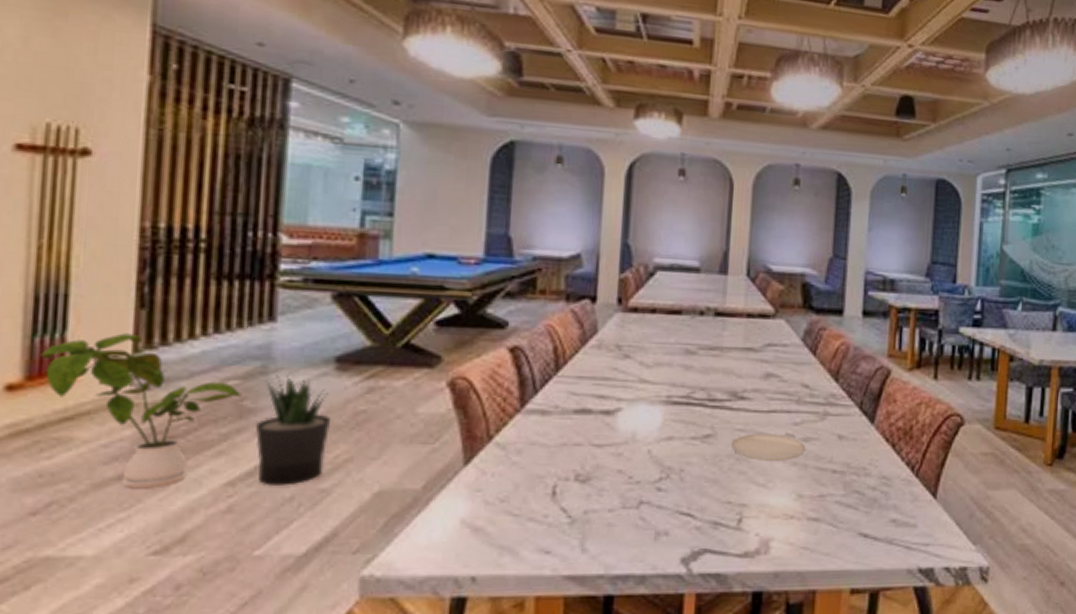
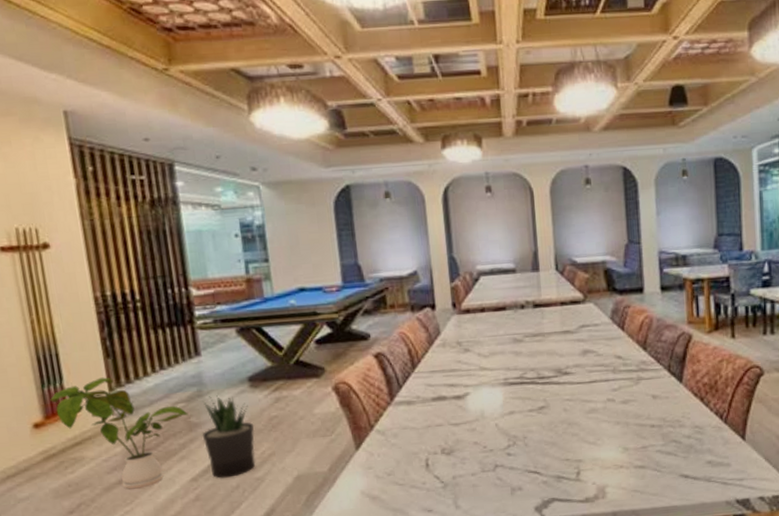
plate: present [730,433,806,461] -> none [562,400,626,423]

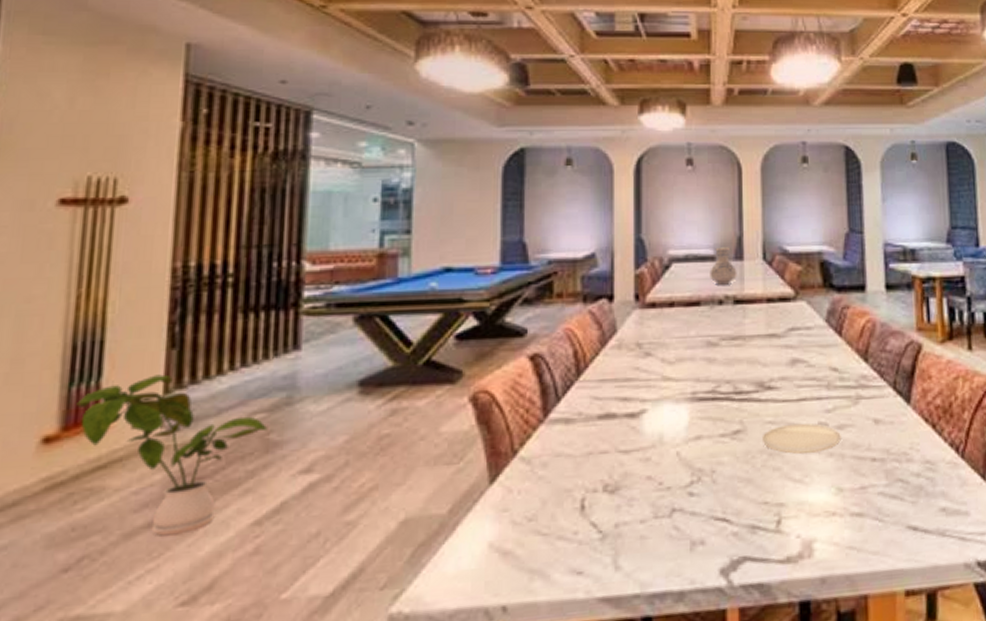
planter: present [202,395,256,478] -> none [280,404,356,522]
vase: none [512,261,535,293] -> present [710,247,737,285]
plate: none [562,400,626,423] -> present [761,423,841,454]

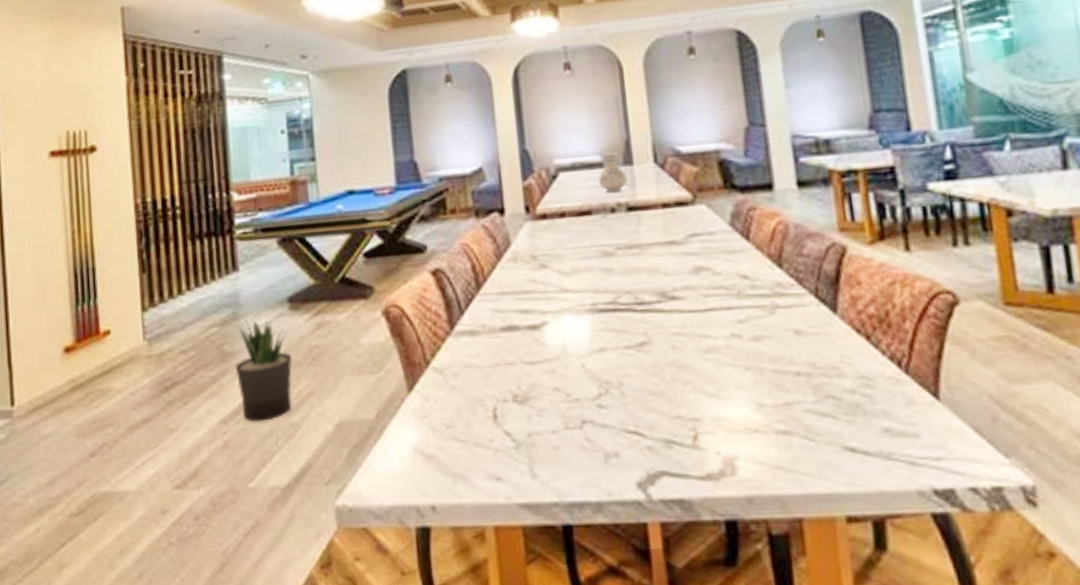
house plant: present [76,374,268,536] -> none [83,295,222,430]
planter: none [280,404,356,522] -> present [235,319,293,422]
plate: present [761,423,841,454] -> none [669,334,758,367]

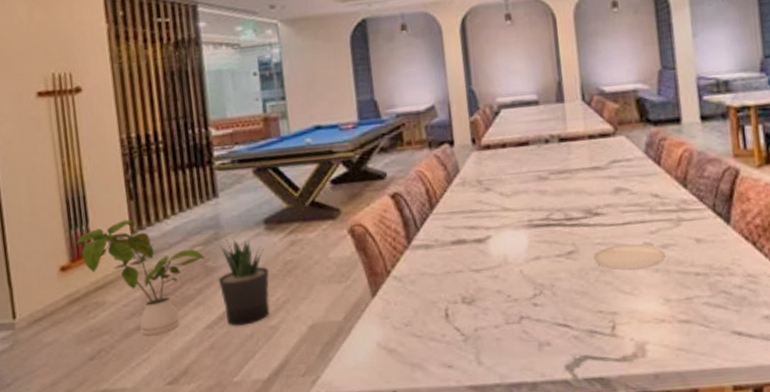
house plant: none [83,295,222,430] -> present [76,219,206,336]
vase: present [598,152,628,193] -> none [535,91,560,126]
plate: none [669,334,758,367] -> present [593,244,666,270]

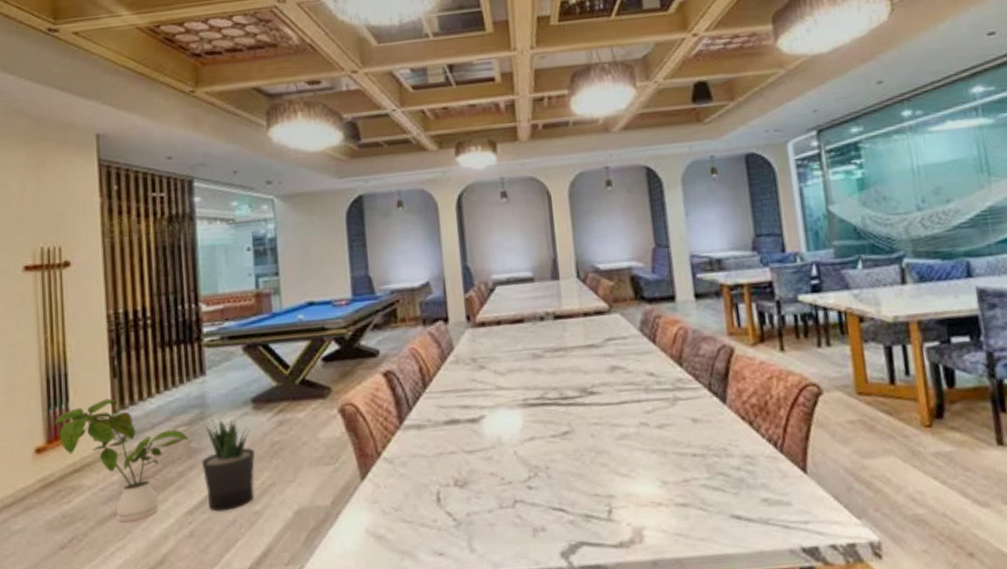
plate: present [593,244,666,270] -> none [588,424,662,451]

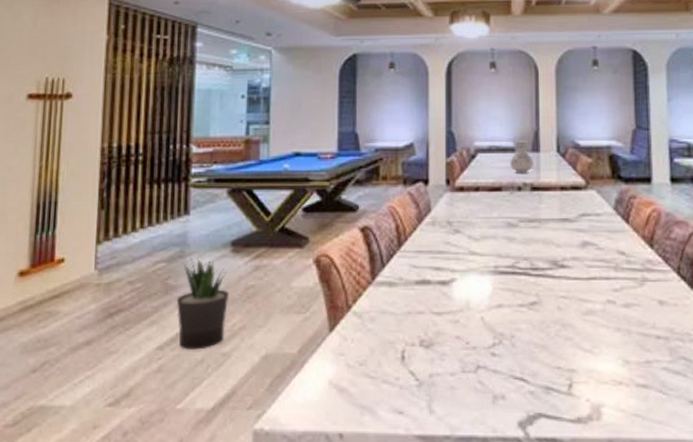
house plant: present [54,398,189,523] -> none [40,229,167,352]
vase: none [530,269,555,304] -> present [510,140,534,173]

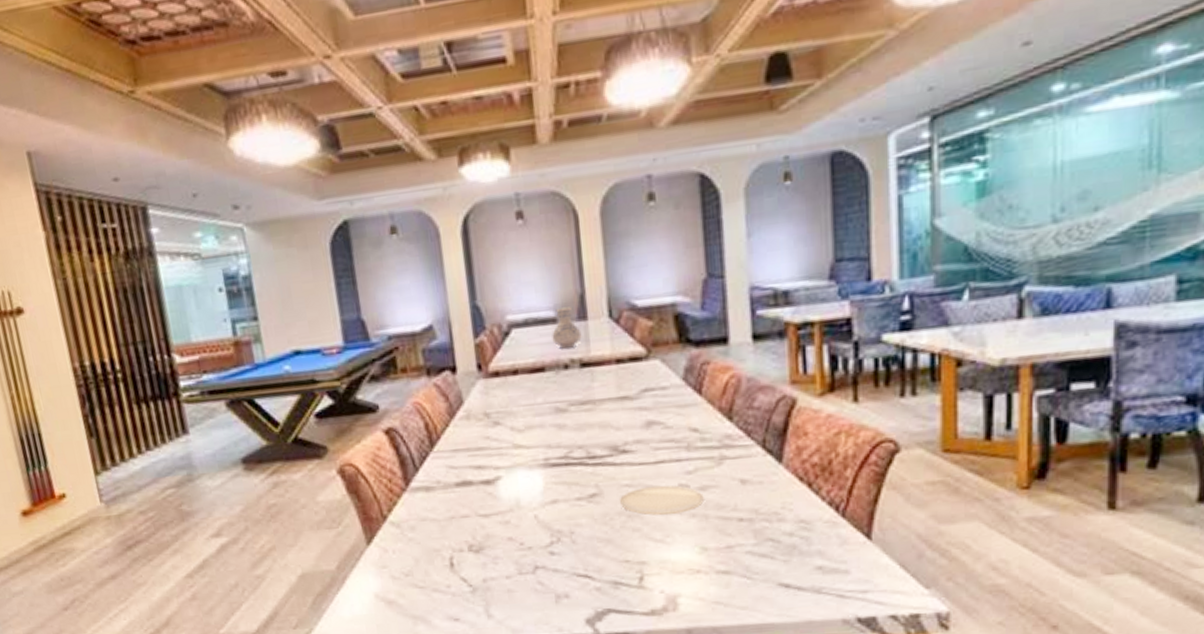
planter: present [176,258,230,350] -> none [195,480,255,575]
plate: none [555,299,628,326] -> present [619,485,704,515]

